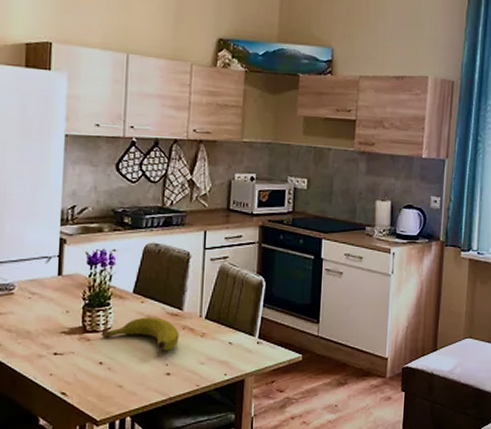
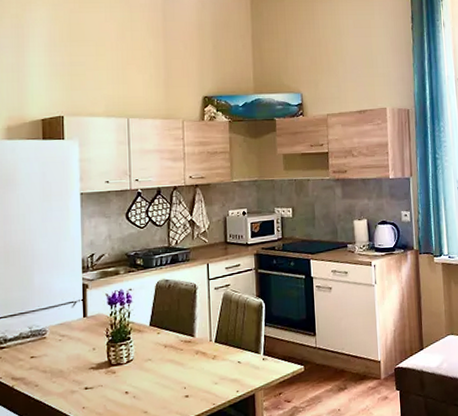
banana: present [101,317,180,351] -> none [125,345,194,375]

